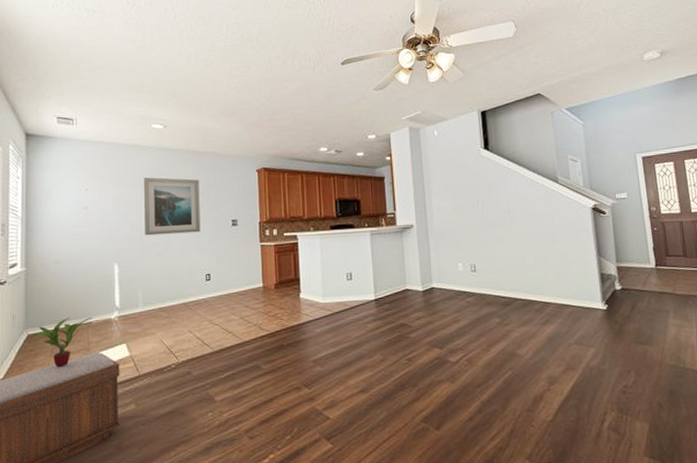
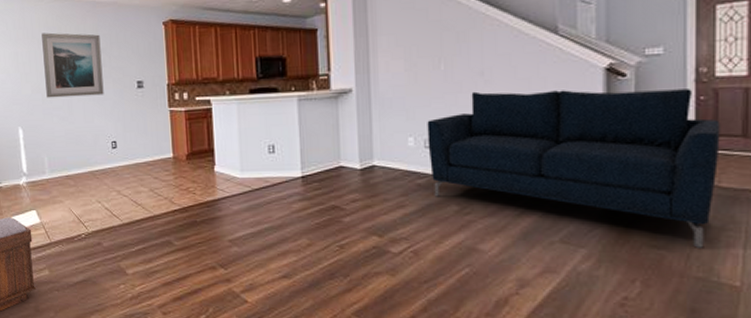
sofa: none [472,222,673,342] -> present [427,89,720,248]

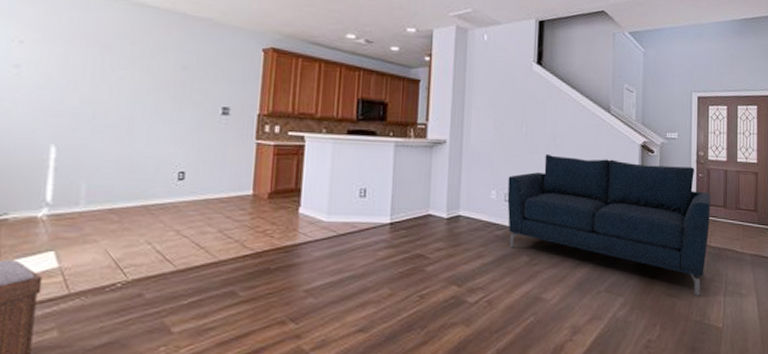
wall art: present [41,32,104,98] -> none [100,37,185,118]

